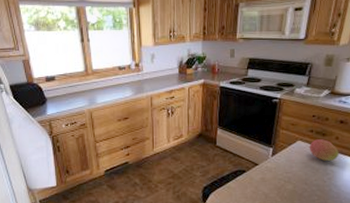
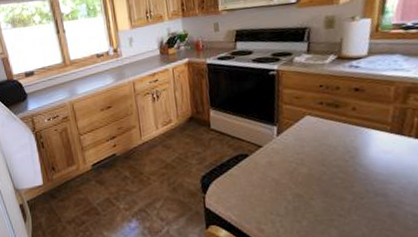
fruit: present [309,139,339,161] -> none [320,111,360,137]

